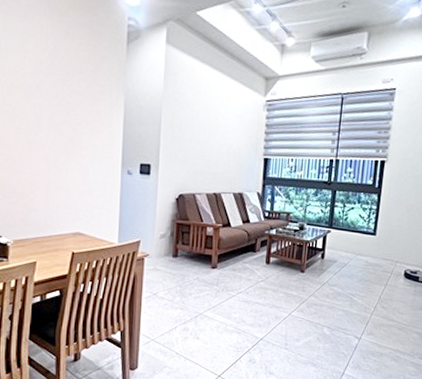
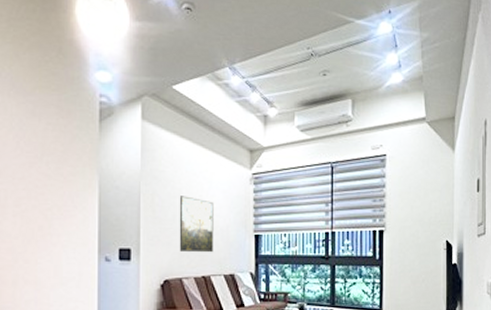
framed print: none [194,118,228,172] -> present [179,196,214,253]

